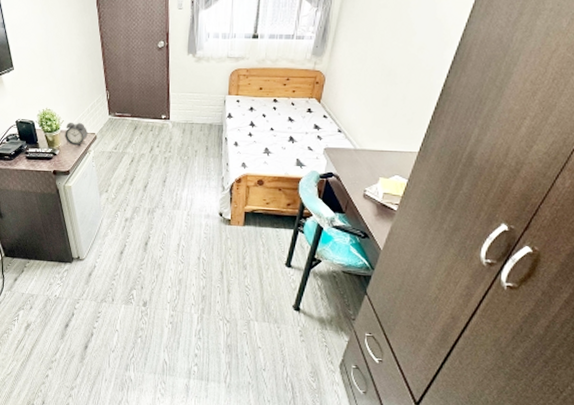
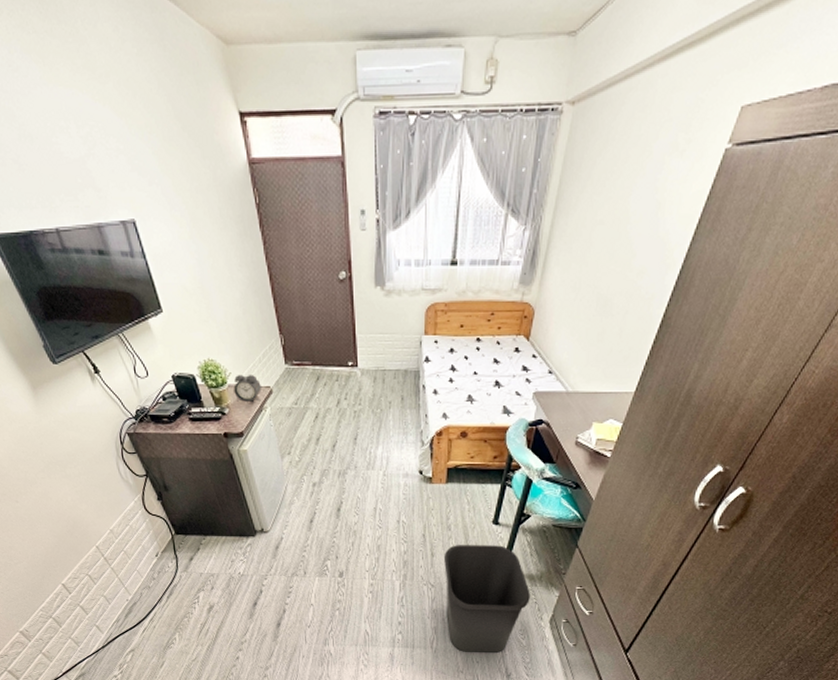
waste bin: none [239,284,321,394] -> present [444,545,530,654]

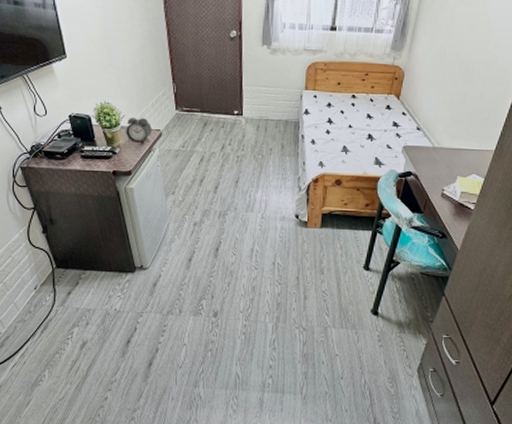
waste bin: present [444,545,530,654] -> none [316,289,399,402]

